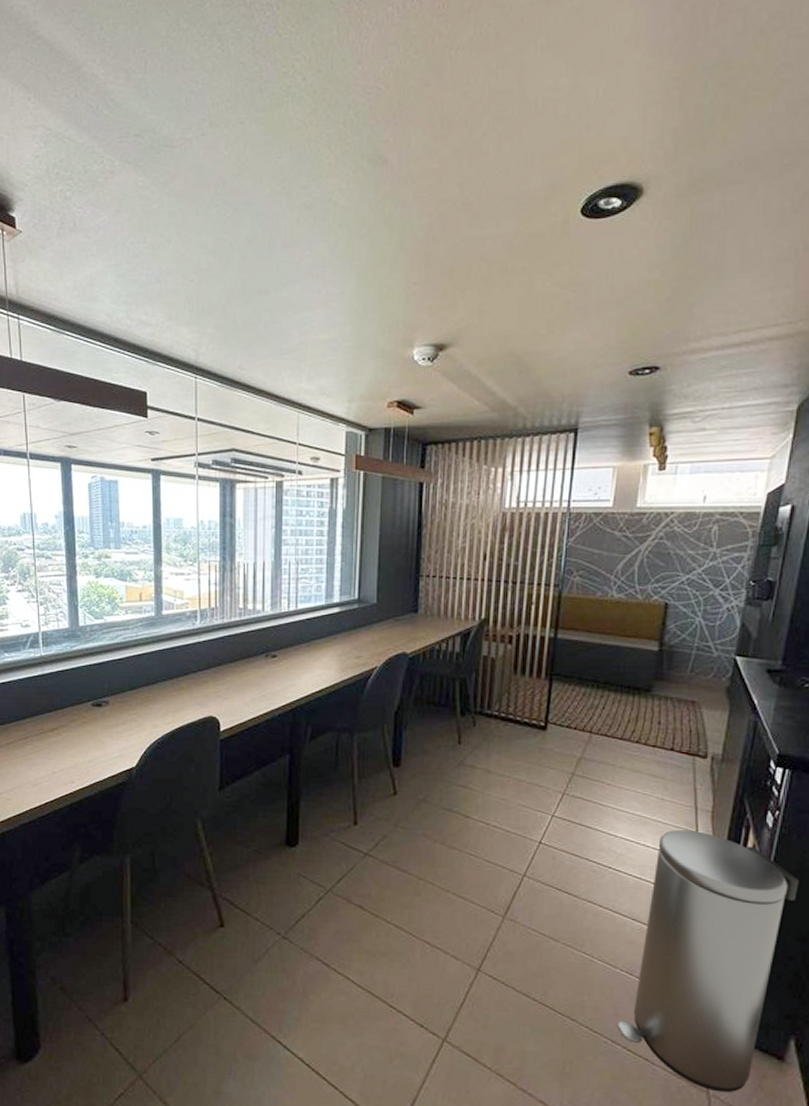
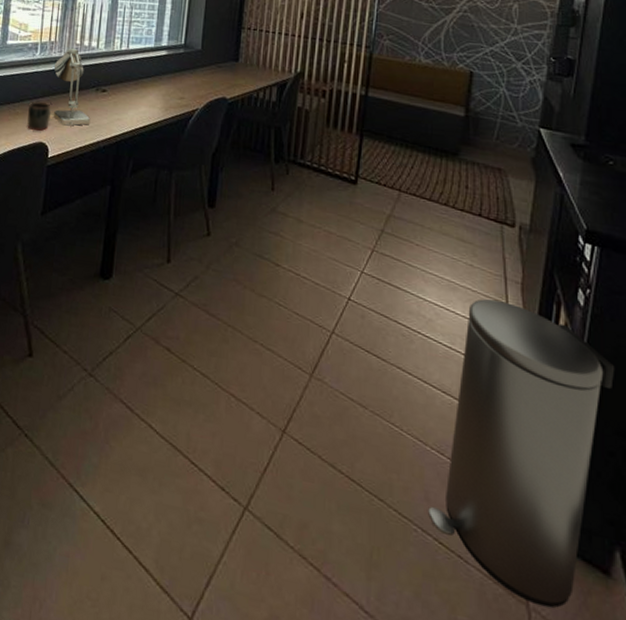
mug: none [193,674,219,704] -> present [27,102,52,131]
desk lamp: none [217,612,262,697] -> present [53,48,91,126]

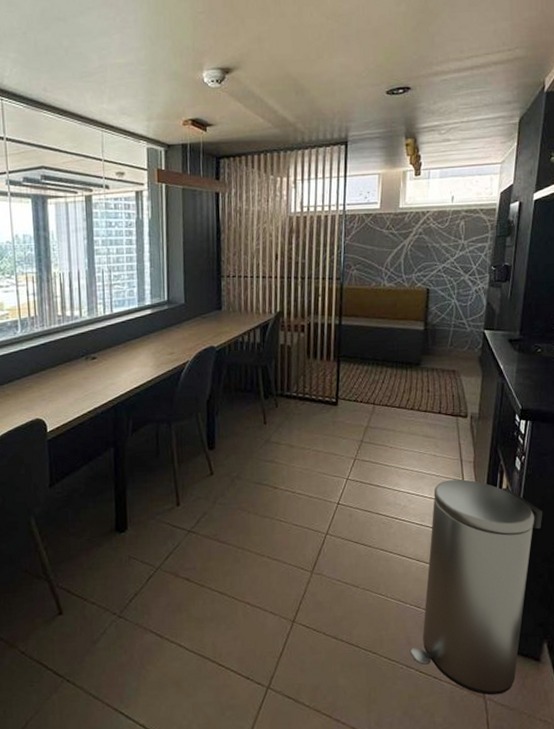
mug: present [27,102,52,131] -> none [17,379,44,408]
desk lamp: present [53,48,91,126] -> none [38,320,85,399]

